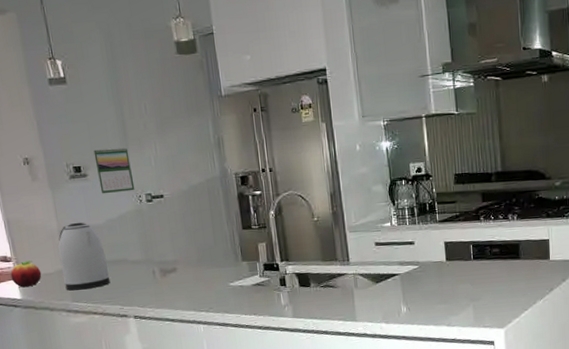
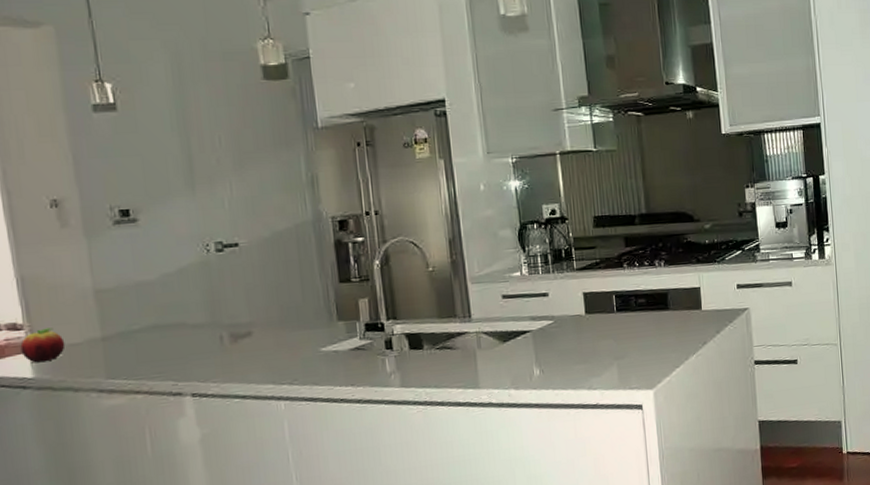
kettle: present [58,222,111,291] -> none [91,278,162,365]
calendar: present [93,147,135,194] -> none [148,186,201,243]

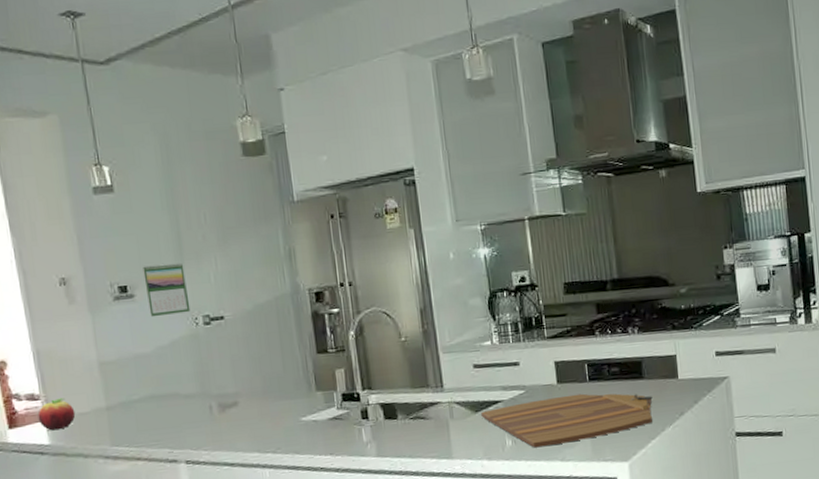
calendar: none [148,186,201,243] -> present [142,263,191,317]
cutting board: none [509,324,677,377] -> present [481,393,653,448]

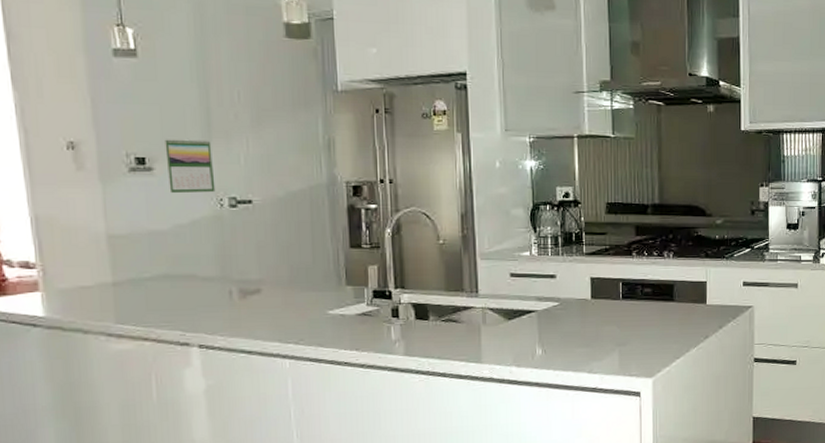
fruit: present [38,398,76,431] -> none [32,269,77,302]
cutting board: present [481,393,653,448] -> none [514,310,681,359]

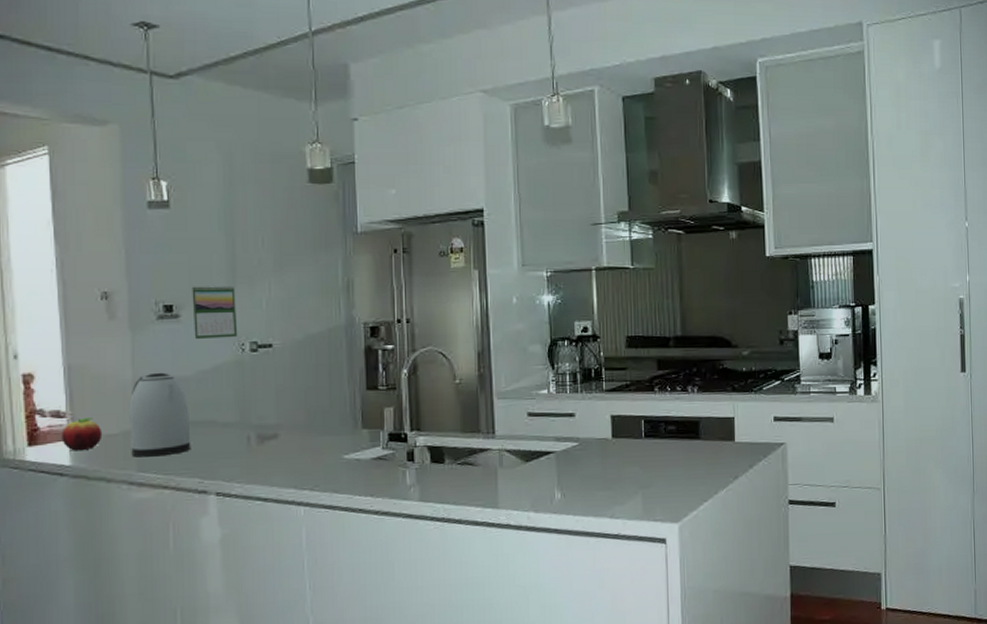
fruit: none [32,269,77,302] -> present [61,417,103,451]
kettle: none [103,225,171,310] -> present [129,372,191,457]

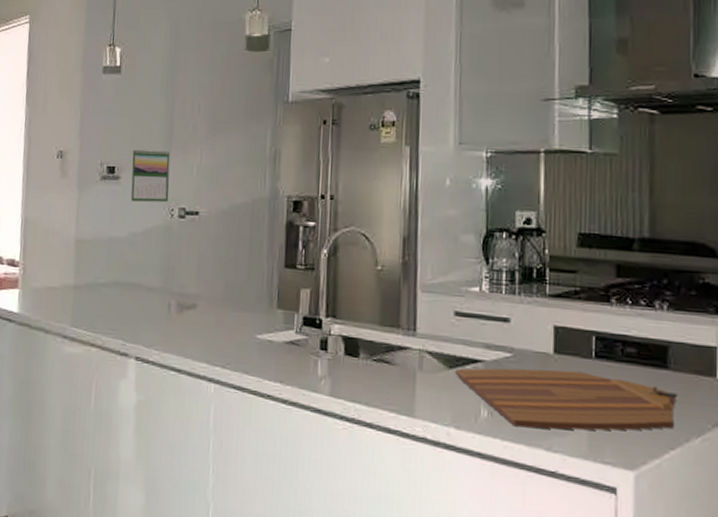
fruit: present [61,417,103,451] -> none [13,268,46,300]
kettle: present [129,372,191,457] -> none [67,231,120,314]
cutting board: none [532,450,708,503] -> present [455,368,678,431]

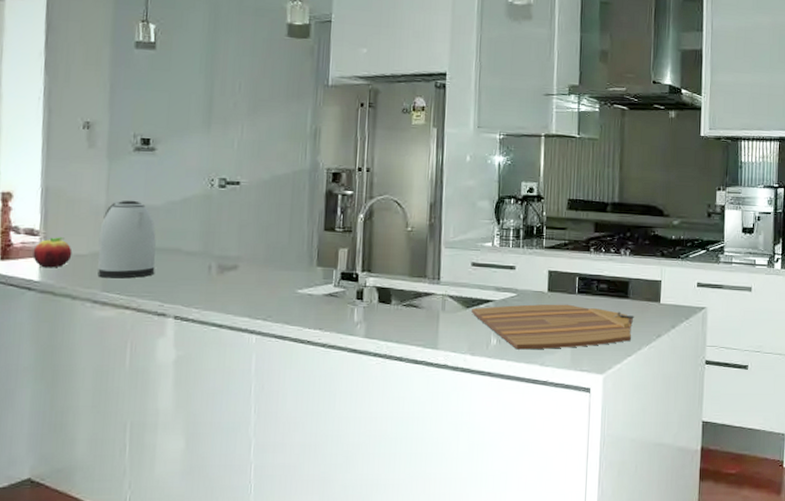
fruit: none [13,268,46,300] -> present [33,237,73,268]
kettle: none [67,231,120,314] -> present [97,200,156,279]
calendar: present [130,149,171,203] -> none [167,123,210,173]

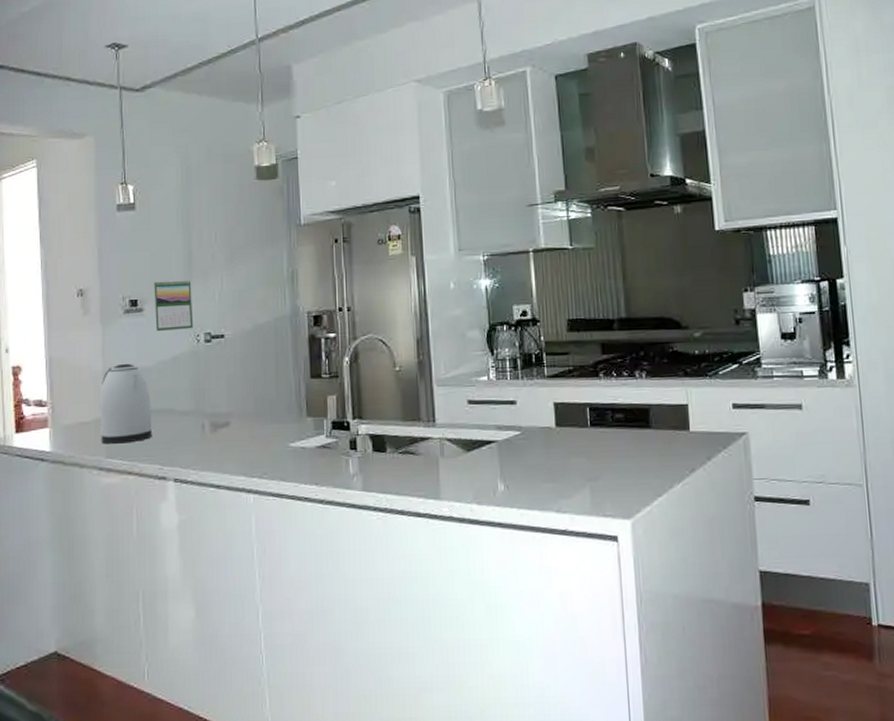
fruit: present [33,237,73,268] -> none [43,406,77,438]
calendar: none [167,123,210,173] -> present [154,279,194,332]
cutting board: present [472,304,634,350] -> none [473,439,660,495]

